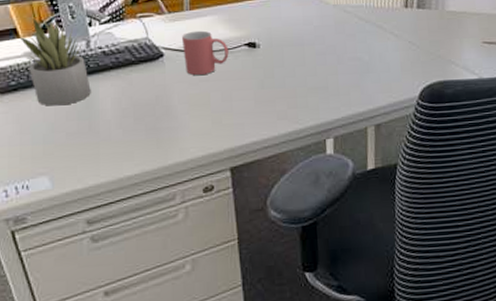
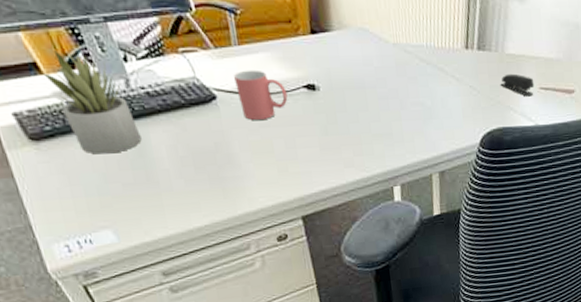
stapler: none [440,29,477,51] -> present [500,73,535,97]

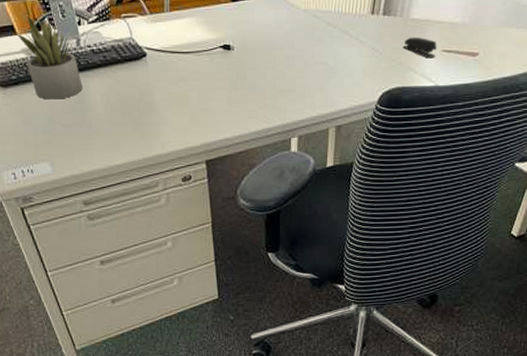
mug: present [234,69,288,120] -> none [163,32,206,74]

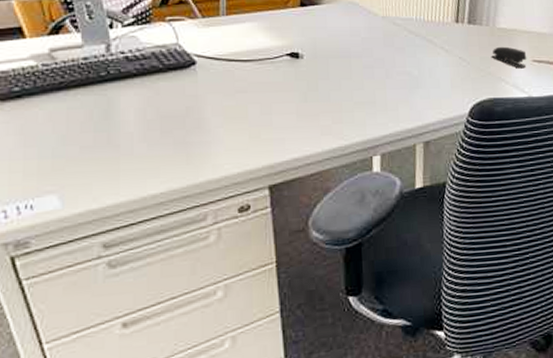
succulent plant: present [17,16,83,100] -> none [25,17,111,116]

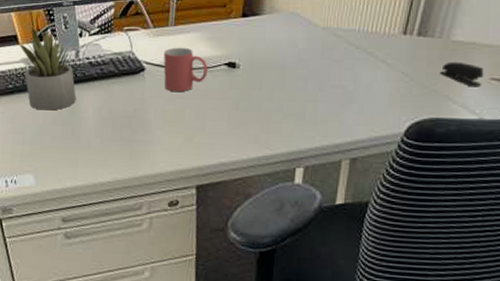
succulent plant: none [25,17,111,116] -> present [19,27,76,111]
mug: none [217,38,269,85] -> present [163,47,208,91]

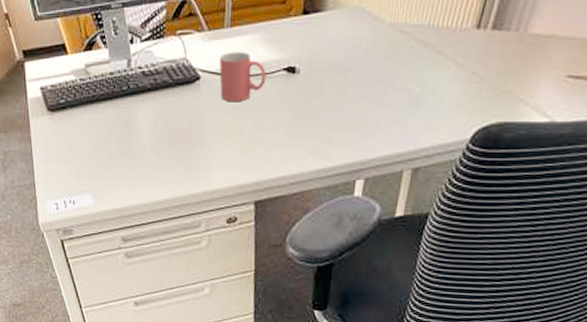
succulent plant: present [19,27,76,111] -> none [68,34,130,126]
stapler: present [439,61,484,87] -> none [512,58,561,87]

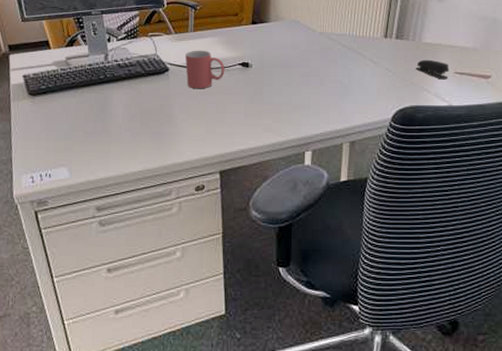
stapler: none [512,58,561,87] -> present [415,59,450,80]

